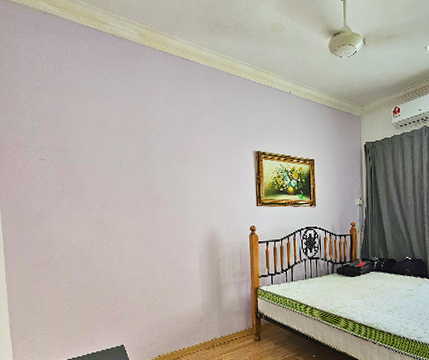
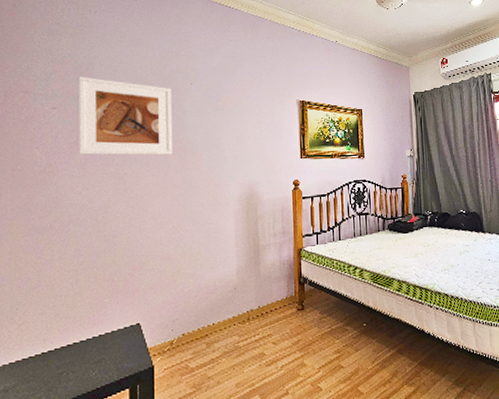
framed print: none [60,130,143,202] -> present [78,77,172,156]

